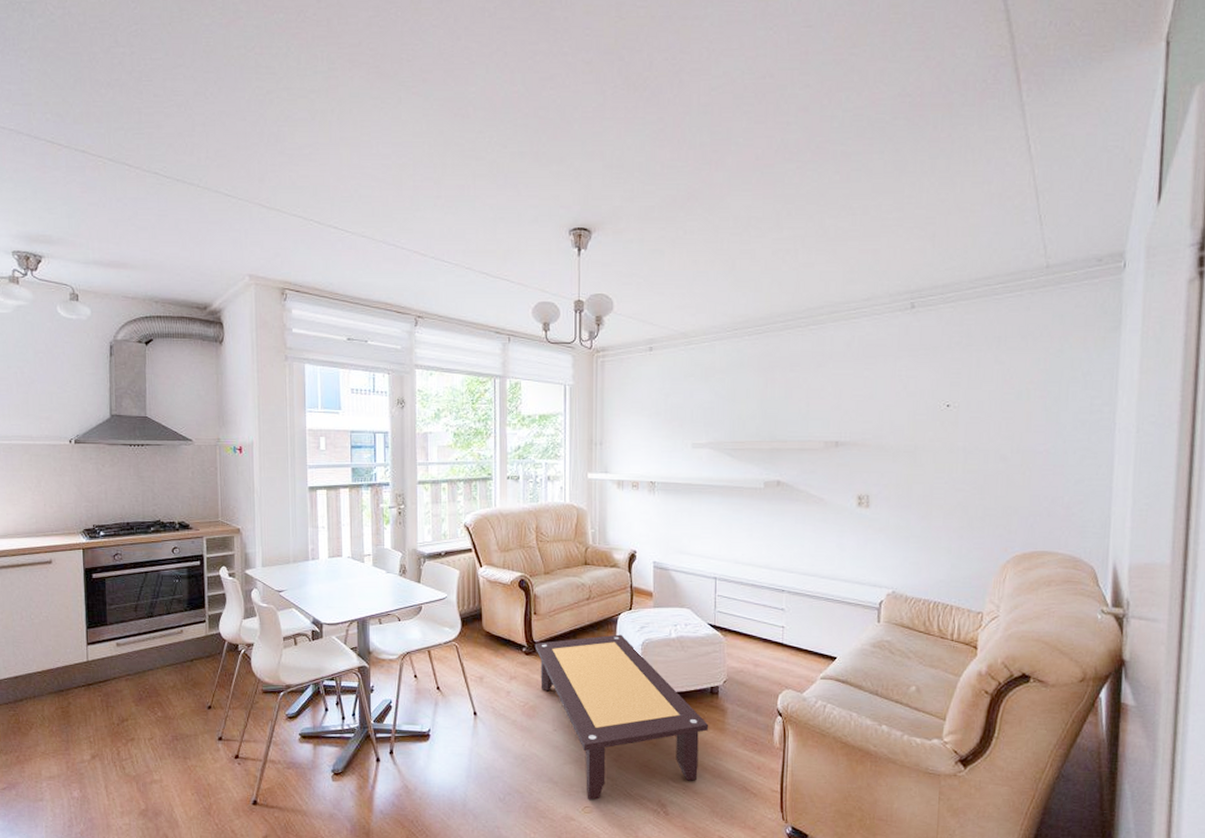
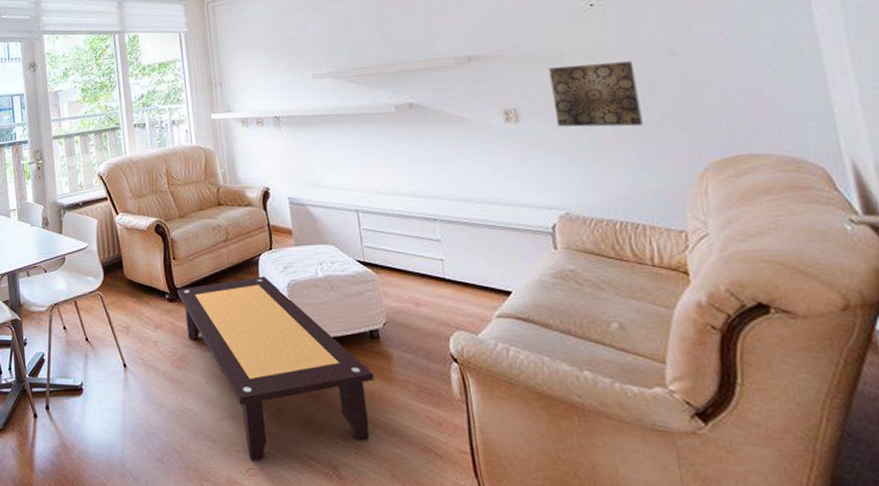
wall art: none [900,460,971,520] -> present [548,61,643,127]

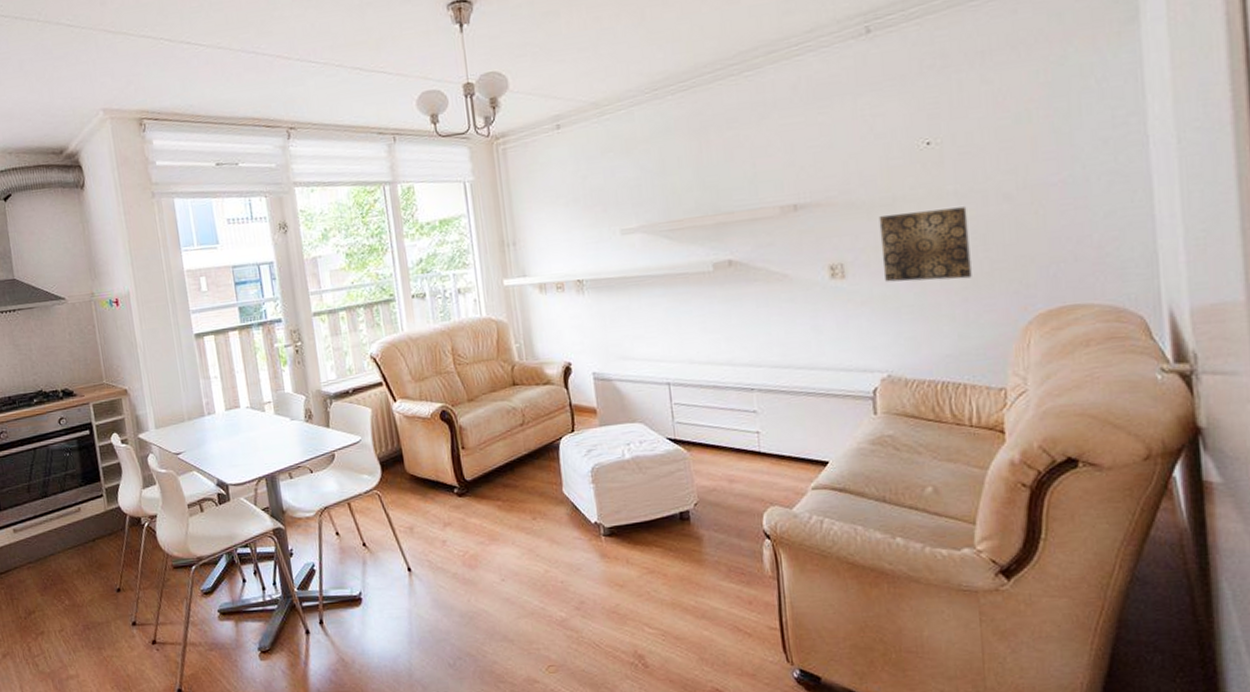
coffee table: present [177,276,375,462] -> none [467,461,684,658]

